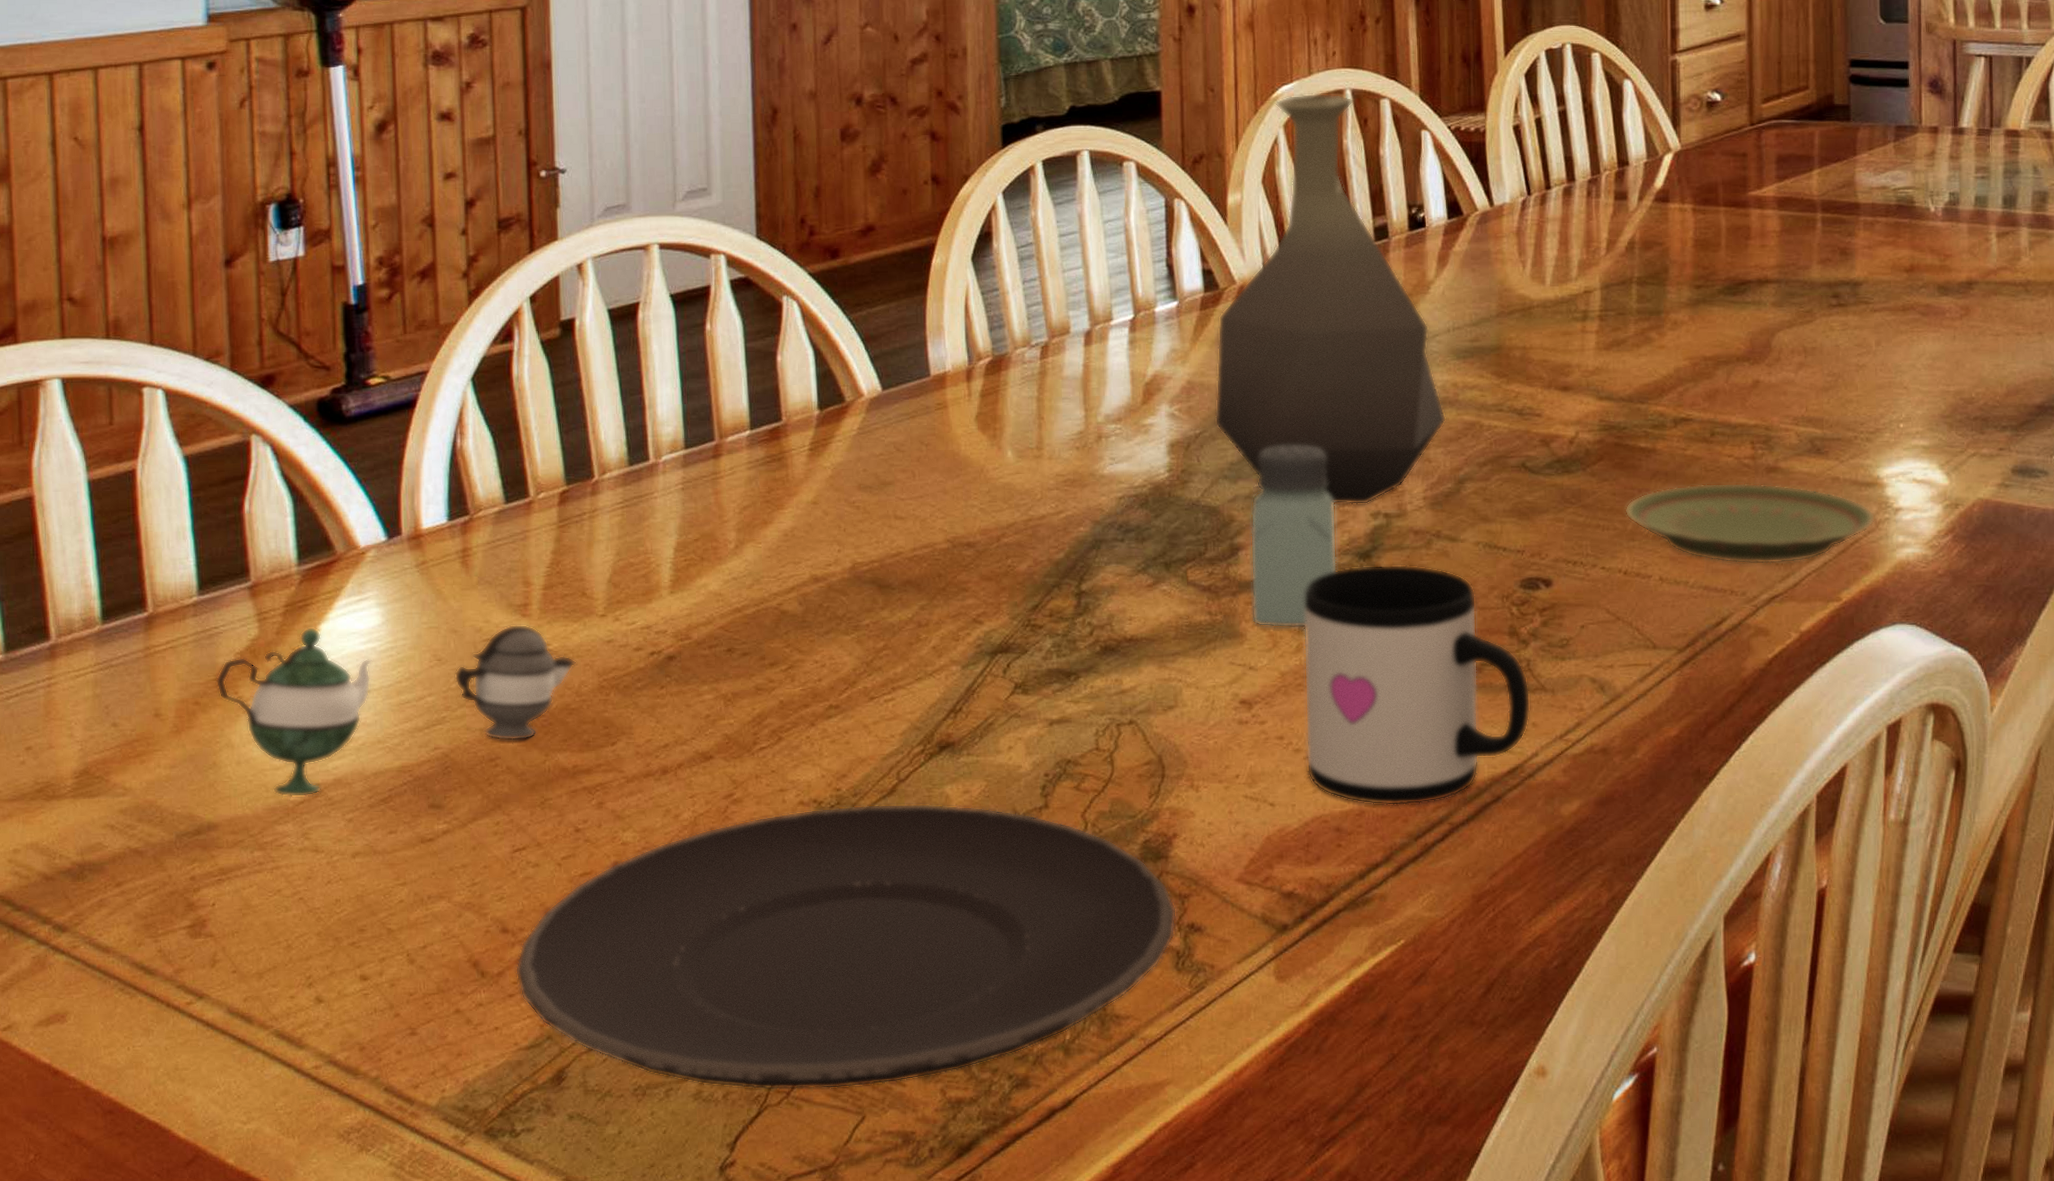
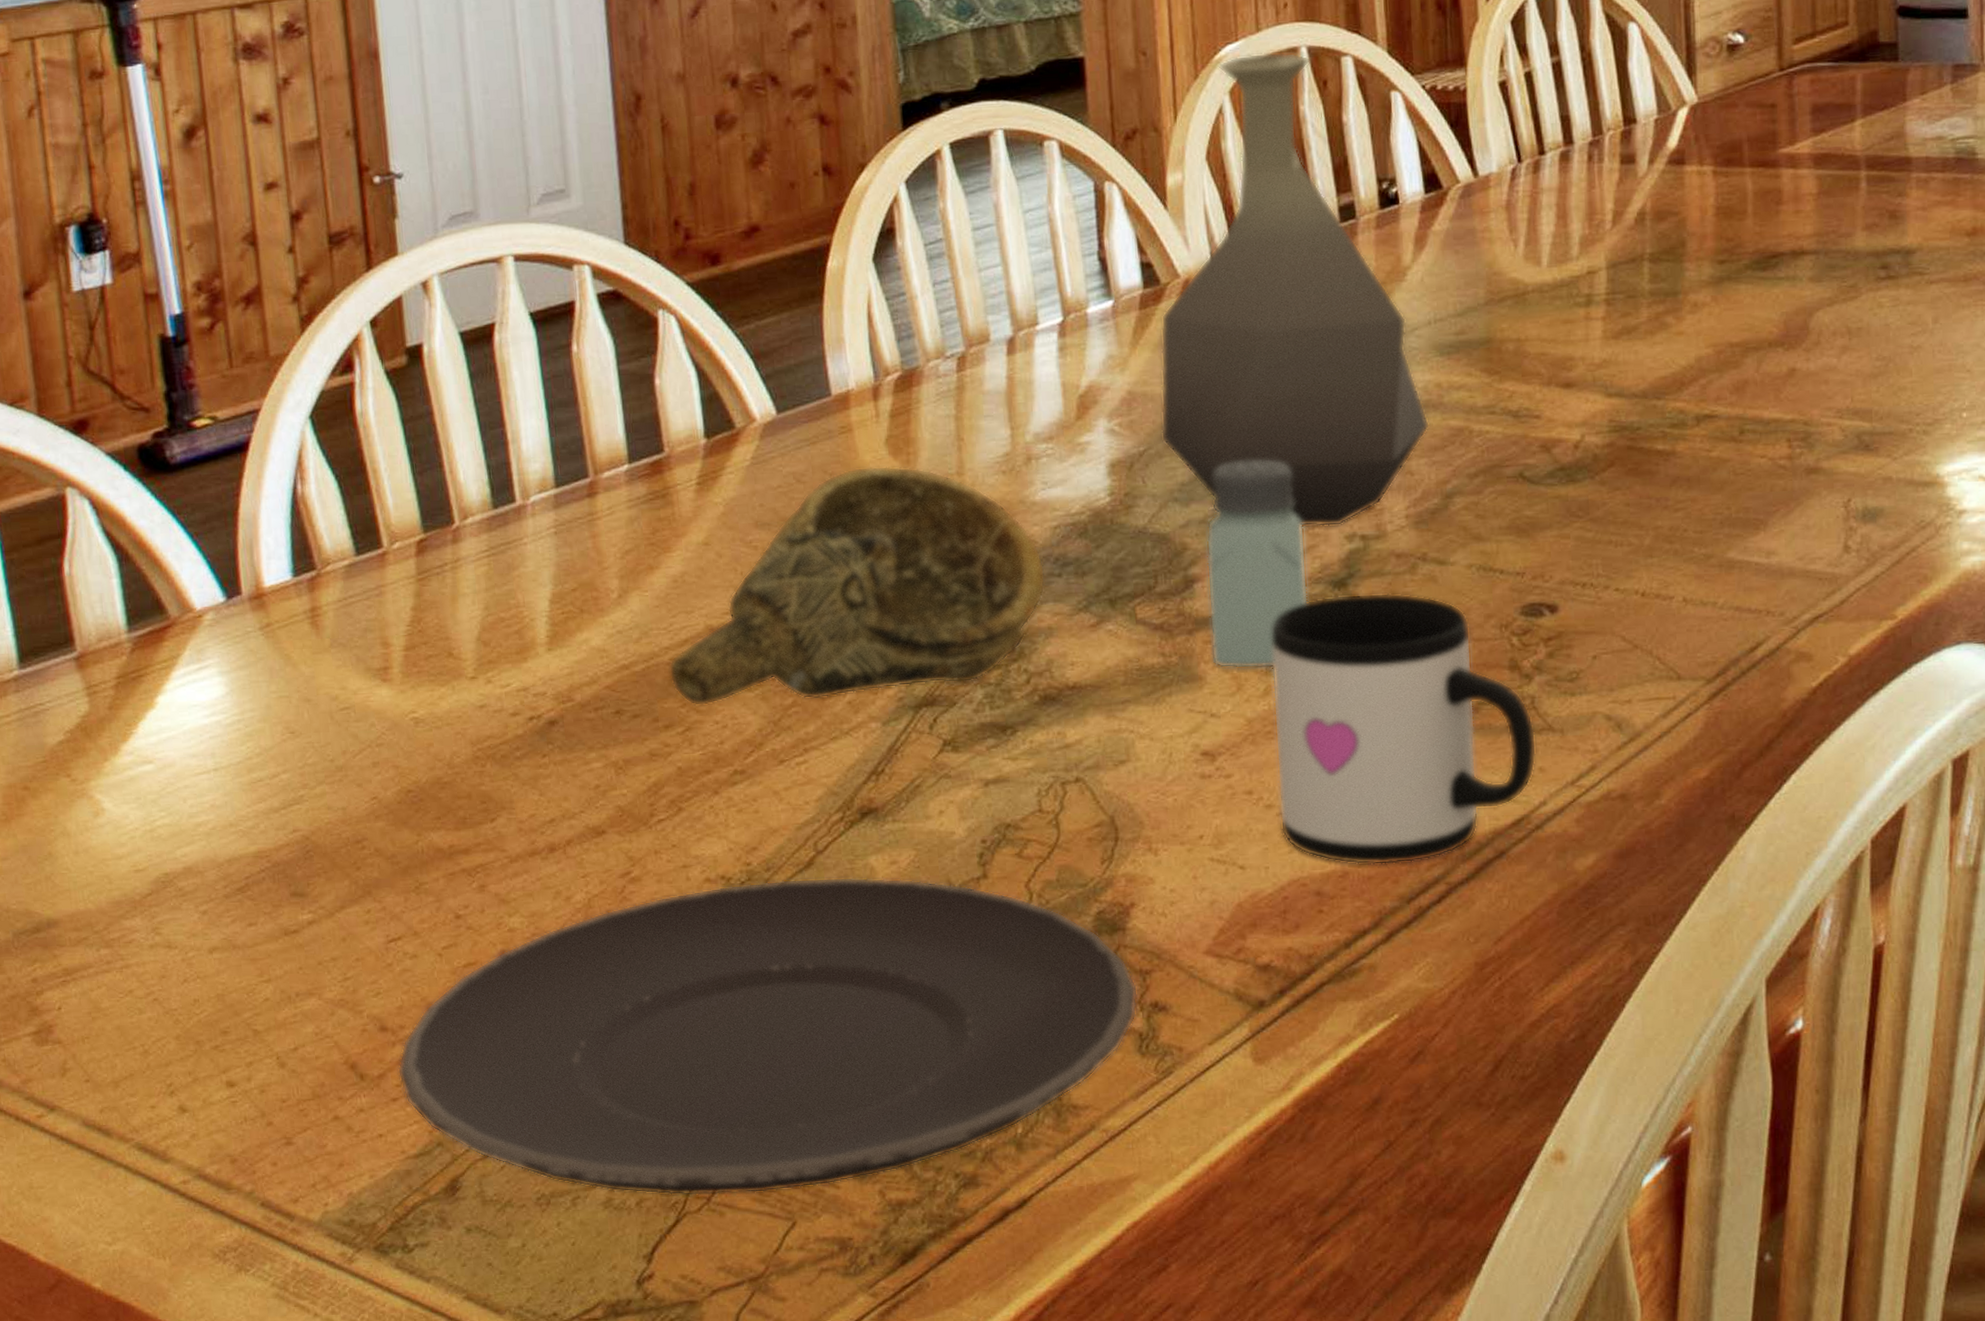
teapot: present [215,624,578,798] -> none [45,690,448,889]
decorative bowl: none [776,439,1110,647] -> present [668,465,1046,706]
plate: present [1625,482,1876,565] -> none [1641,486,1936,580]

